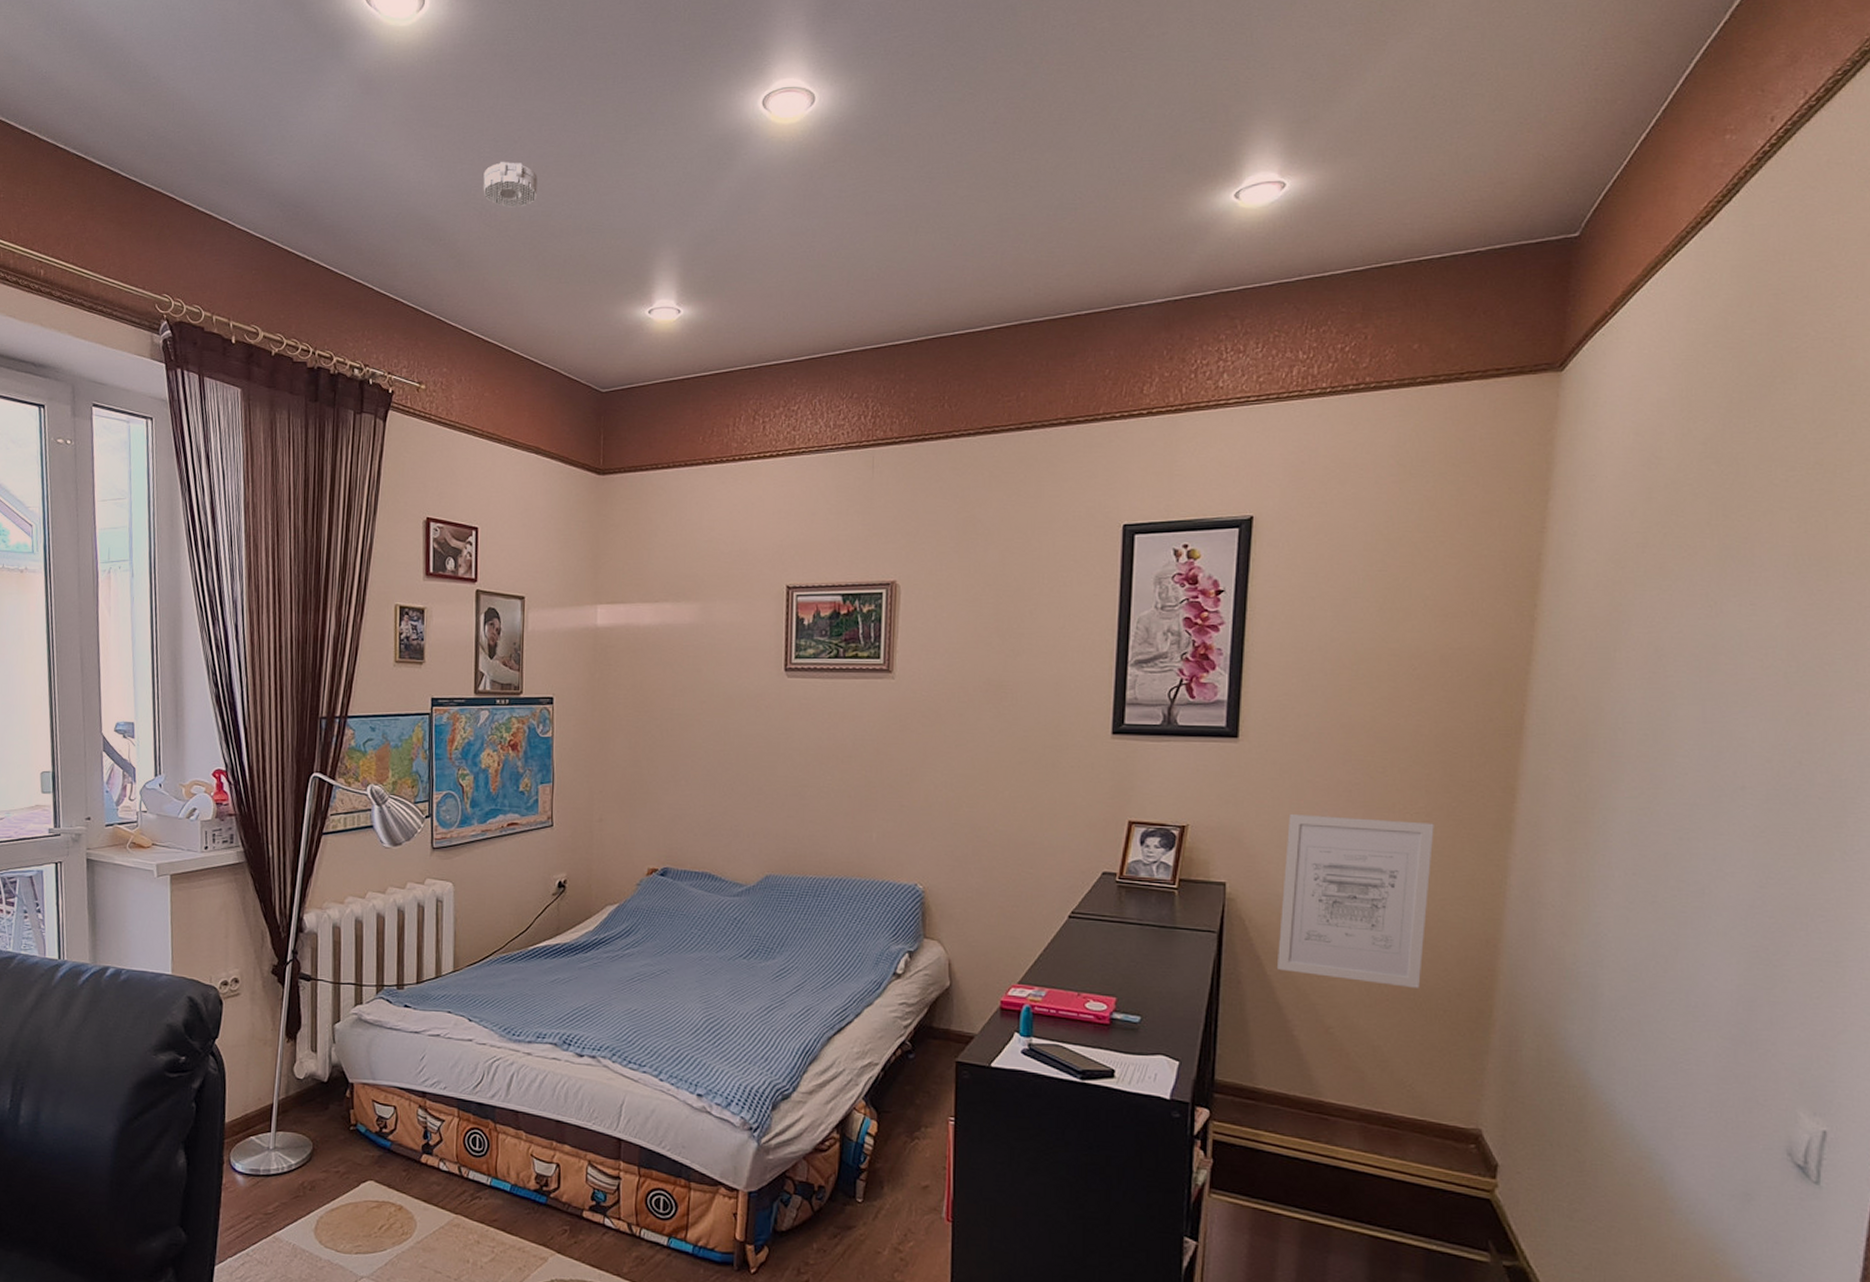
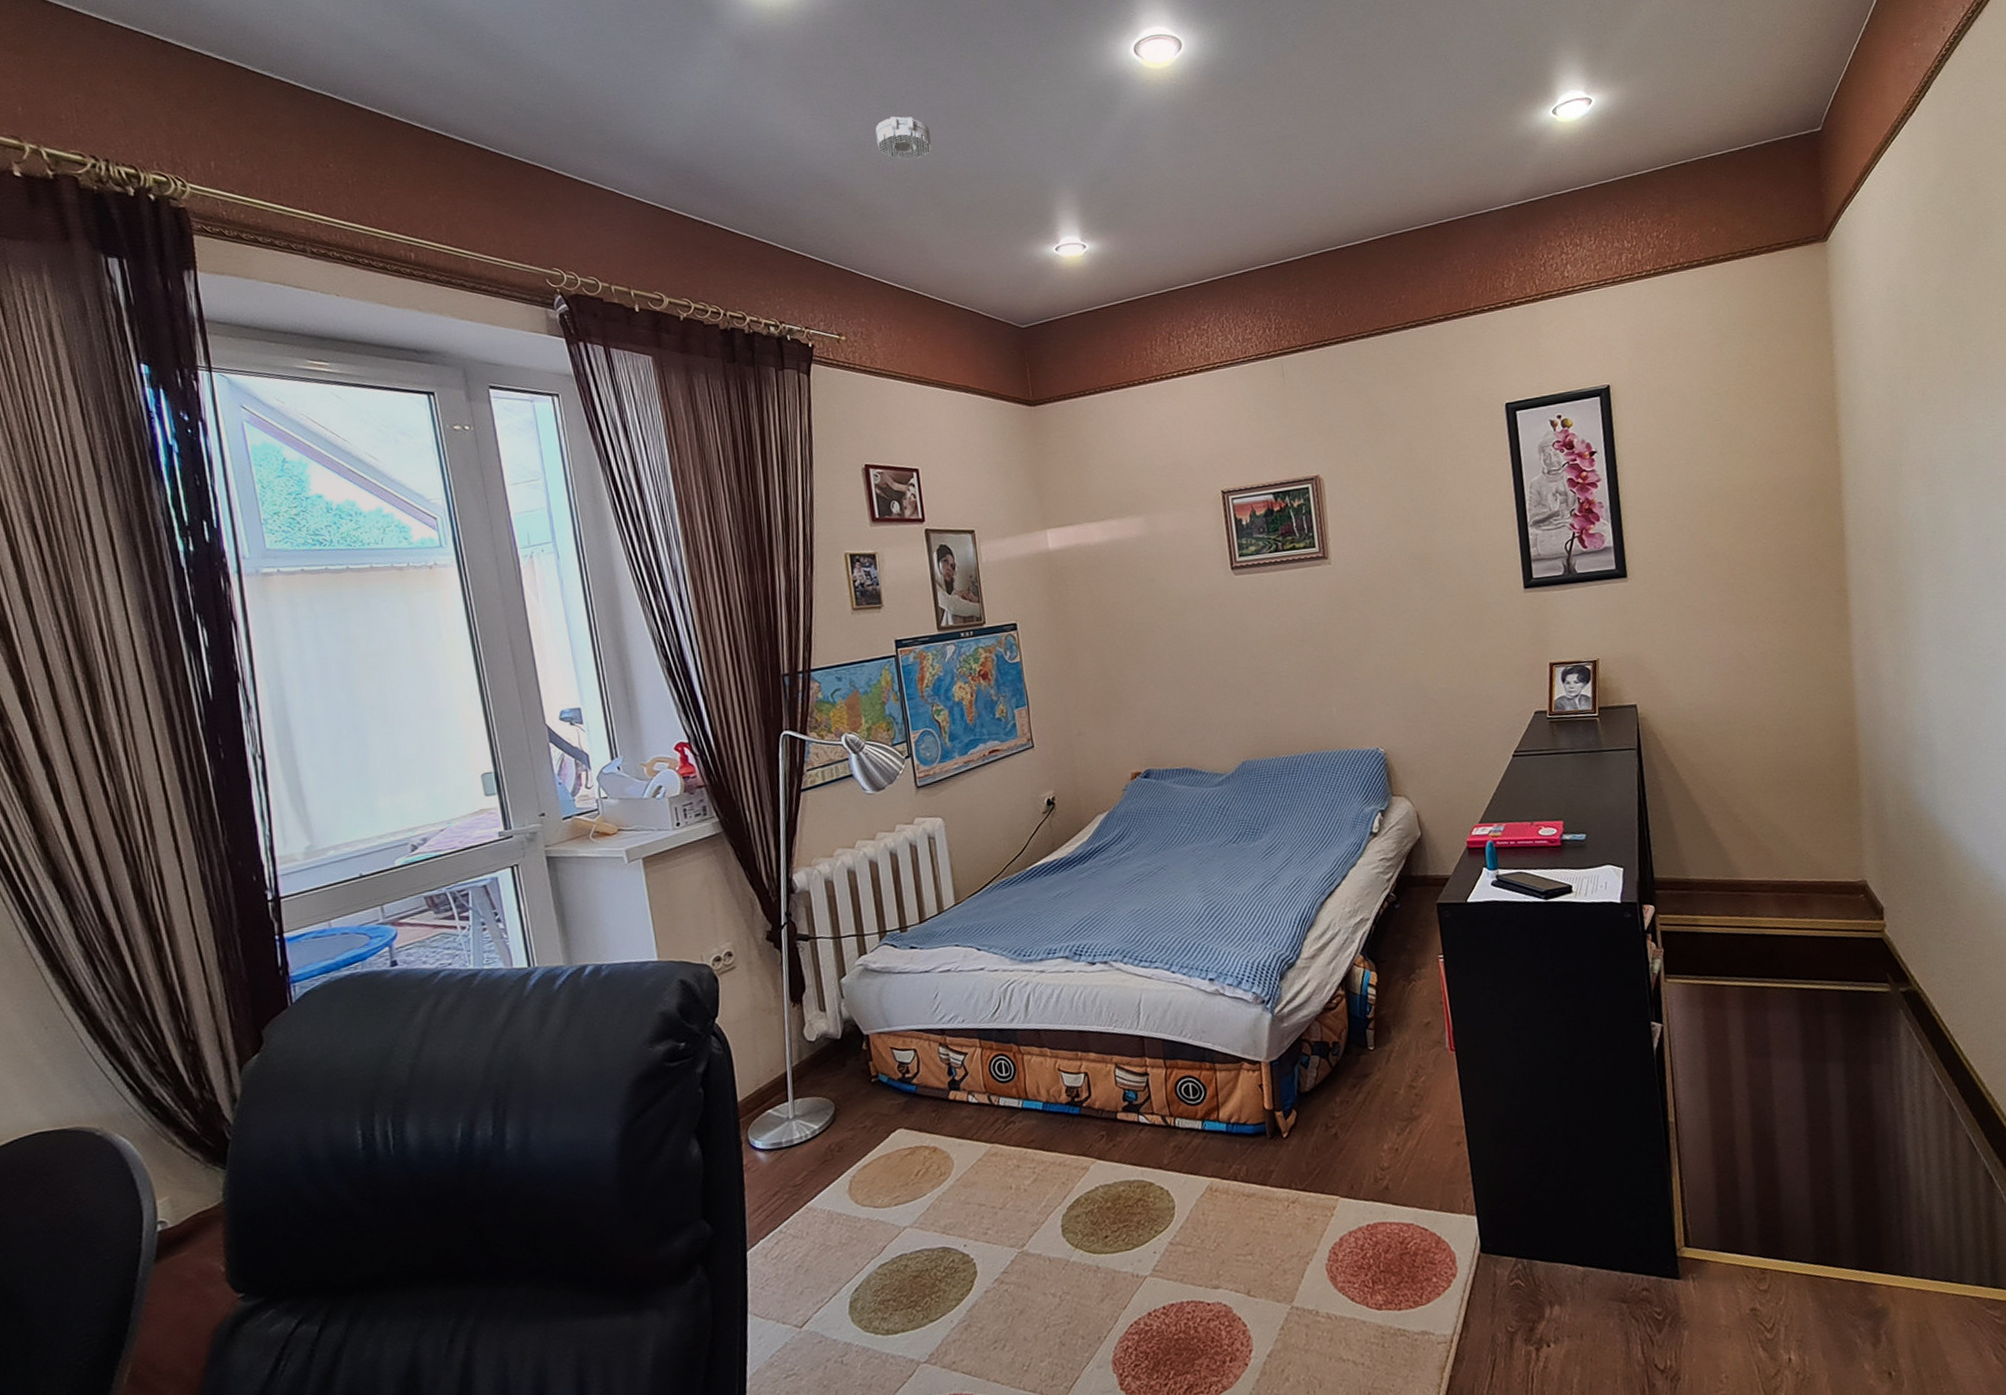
wall art: present [1276,813,1434,988] -> none [1677,628,1801,774]

